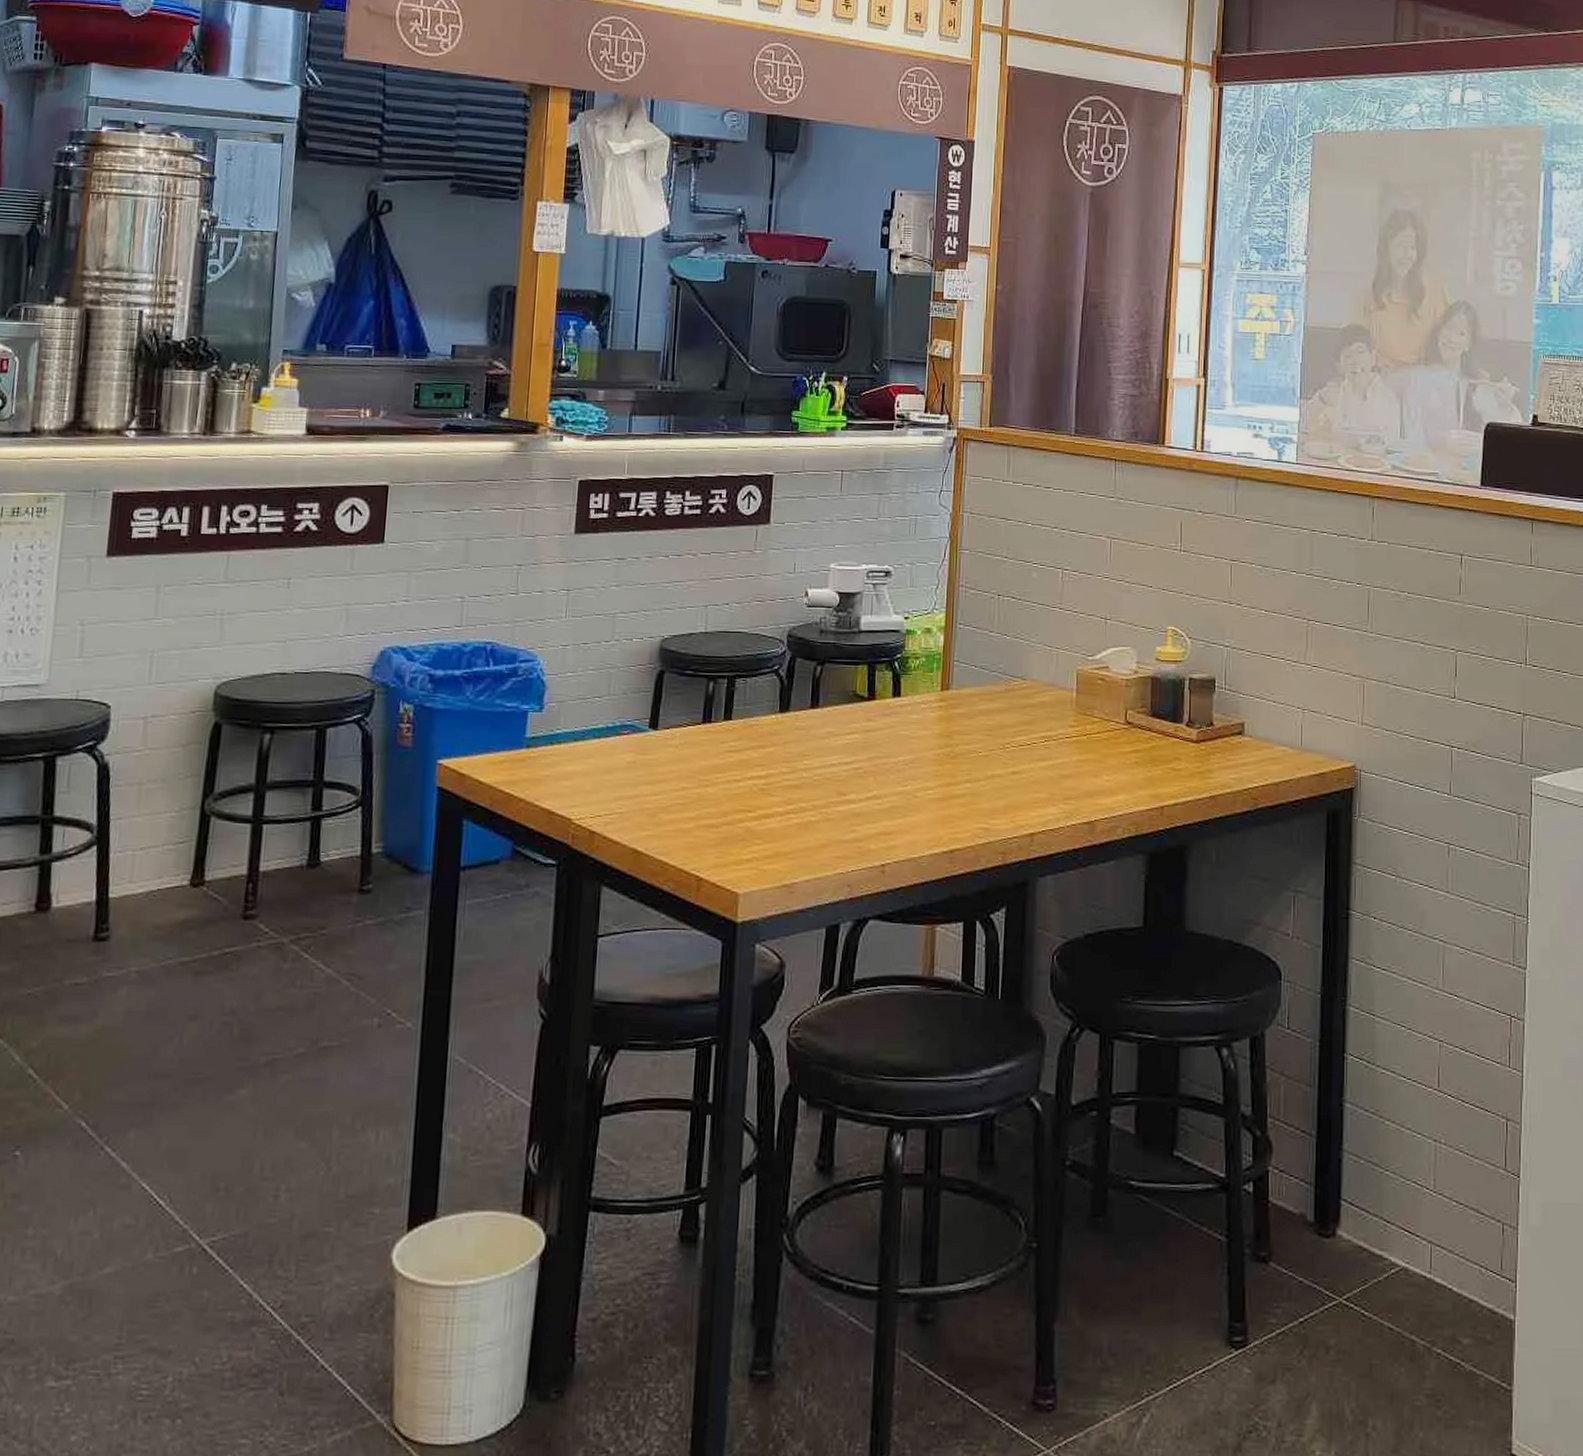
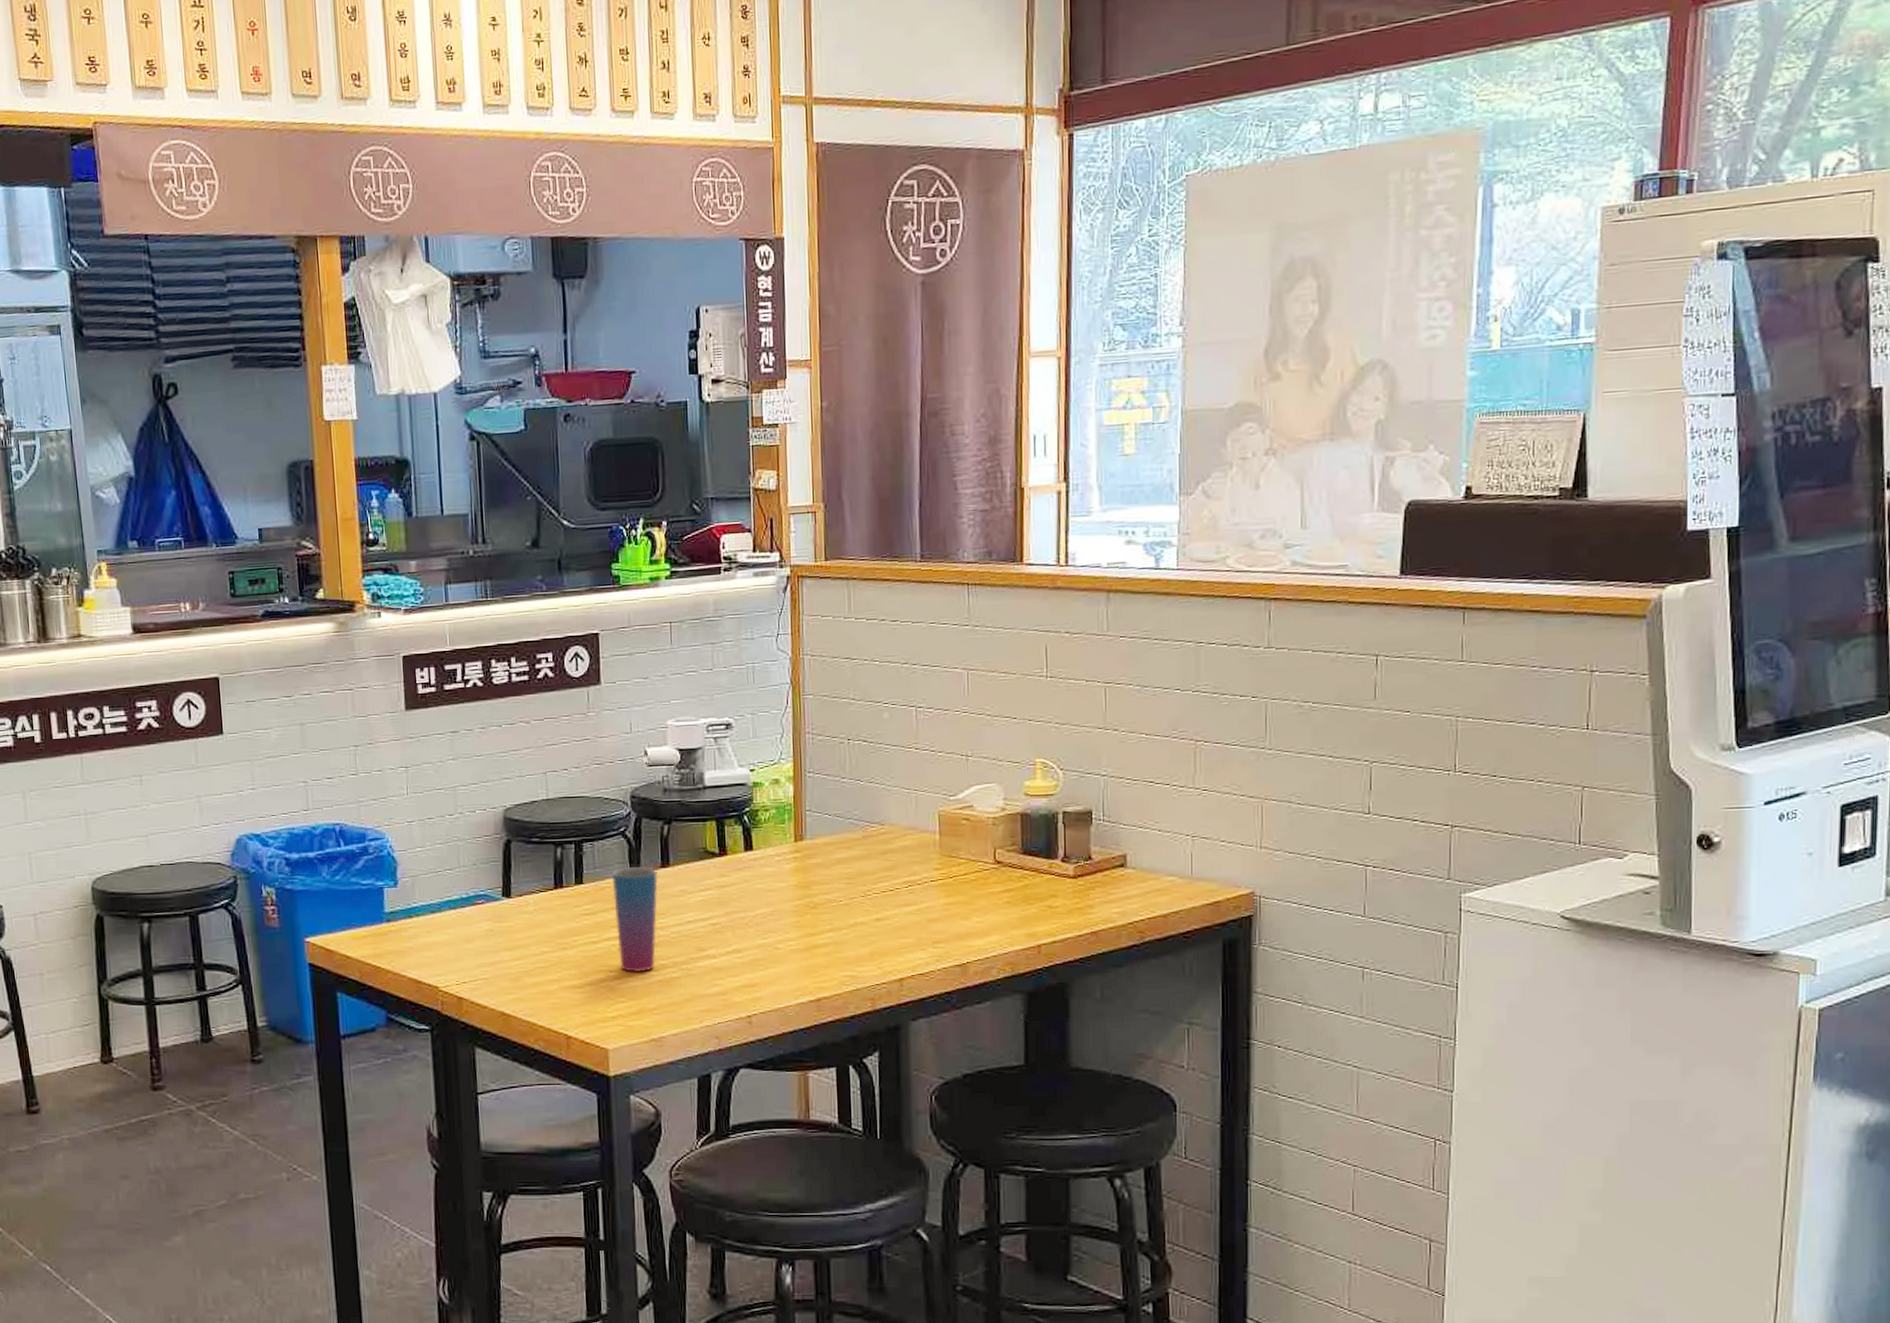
cup: none [759,706,806,815] -> present [612,867,658,973]

